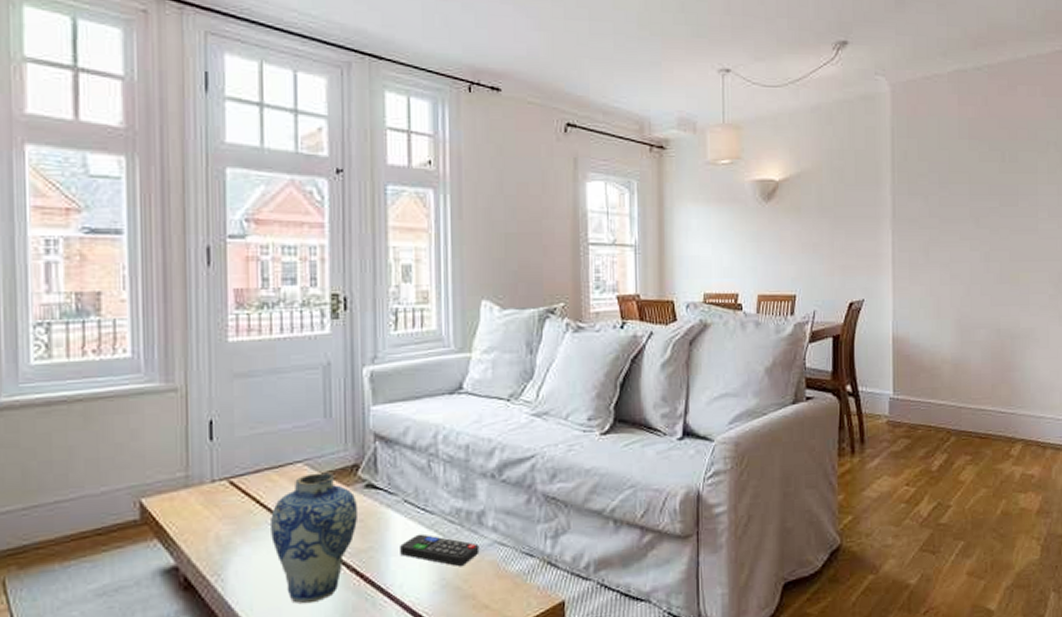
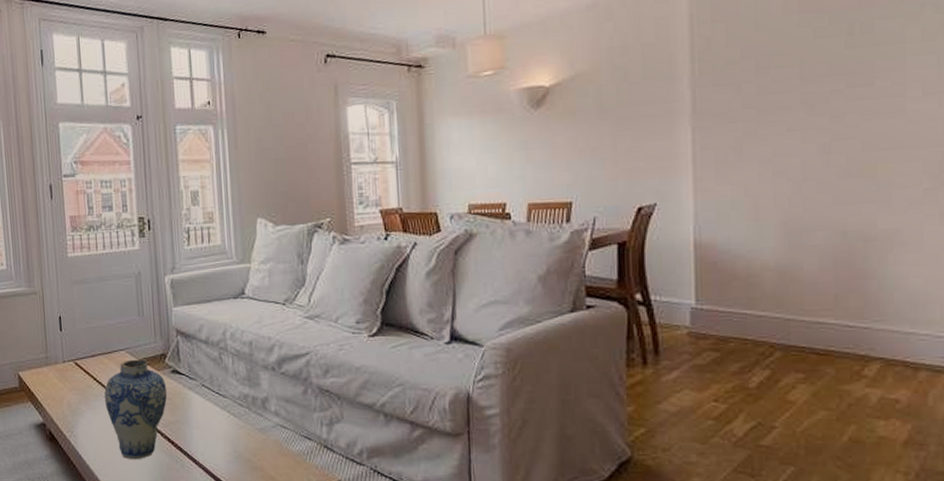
remote control: present [400,534,480,567] -> none [200,413,265,443]

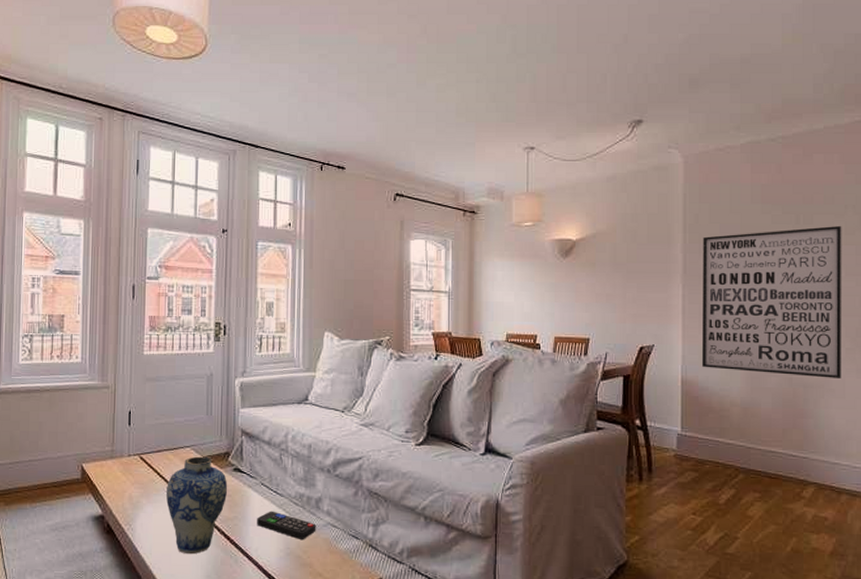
remote control: none [200,413,265,443] -> present [257,511,316,540]
wall art: none [717,30,919,228] -> present [702,225,843,378]

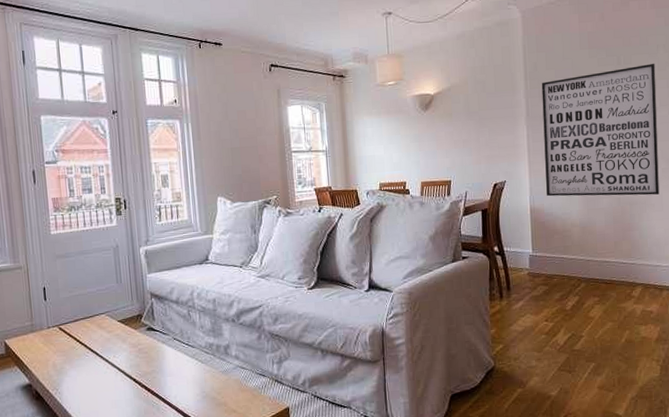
vase: present [166,456,228,555] -> none [87,320,144,409]
remote control: present [257,511,316,540] -> none [173,361,227,384]

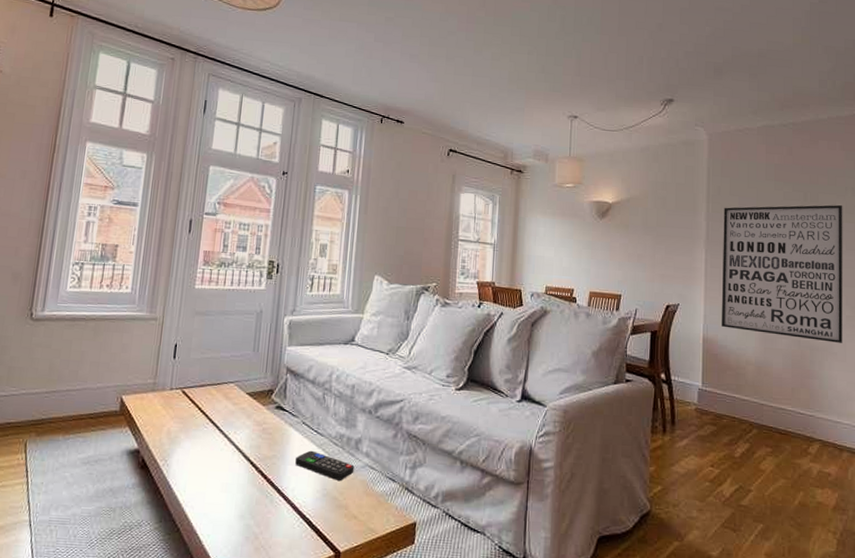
remote control: none [173,361,227,384] -> present [295,450,355,482]

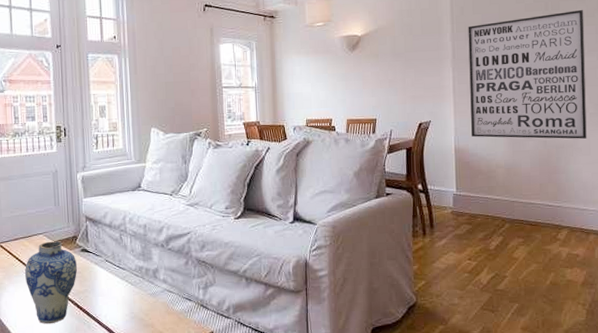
vase: none [205,392,269,493] -> present [25,241,78,324]
remote control: present [295,450,355,482] -> none [104,282,155,305]

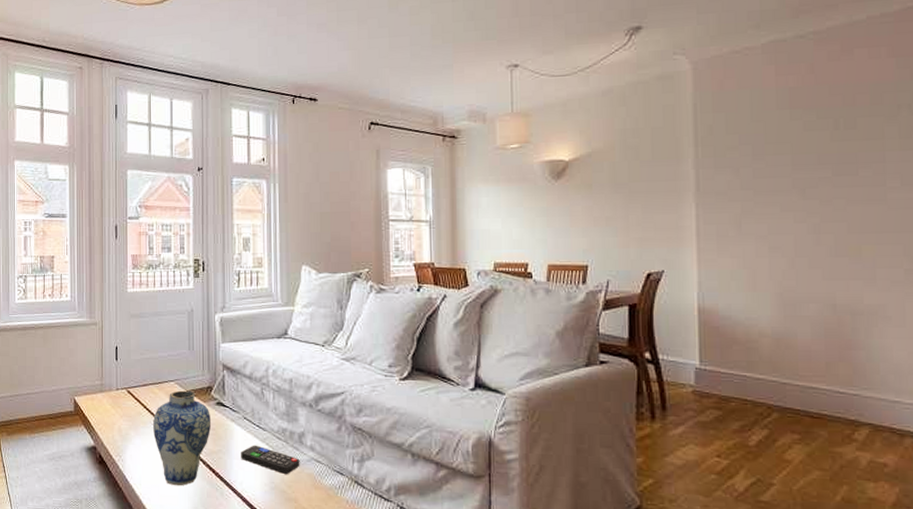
remote control: none [104,282,155,305] -> present [241,445,300,475]
wall art: present [468,9,587,139] -> none [718,128,900,304]

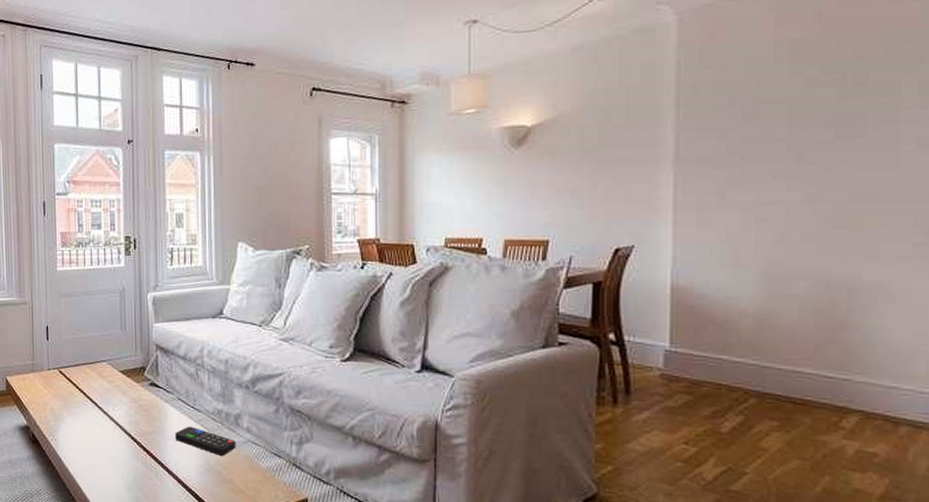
vase: present [153,390,212,486] -> none [86,370,145,466]

